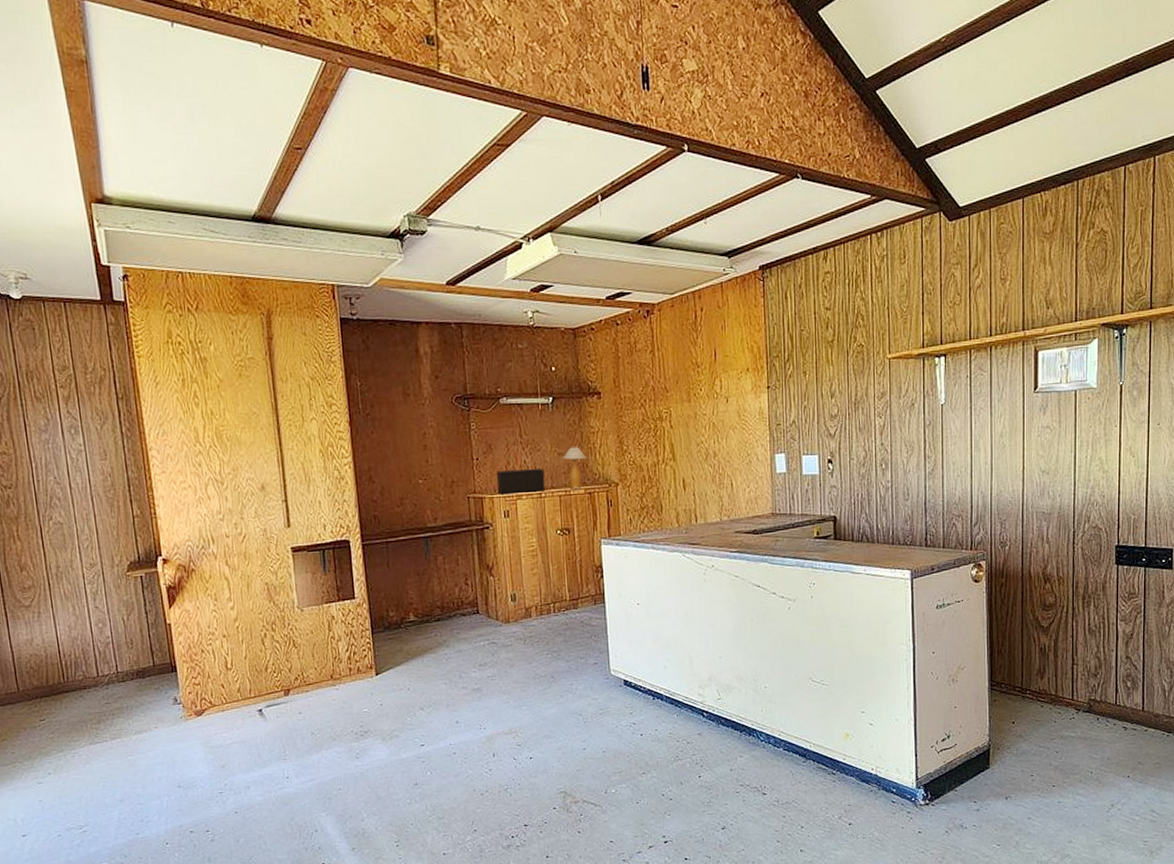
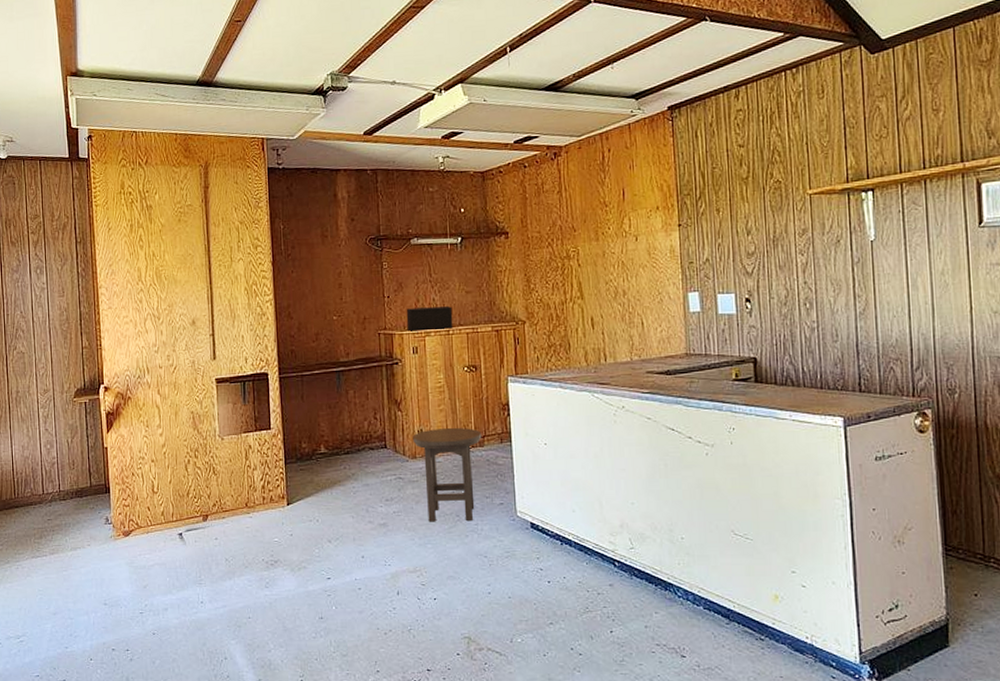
stool: none [506,591,576,685] -> present [413,428,482,522]
table lamp: present [562,444,587,490] -> none [470,283,494,327]

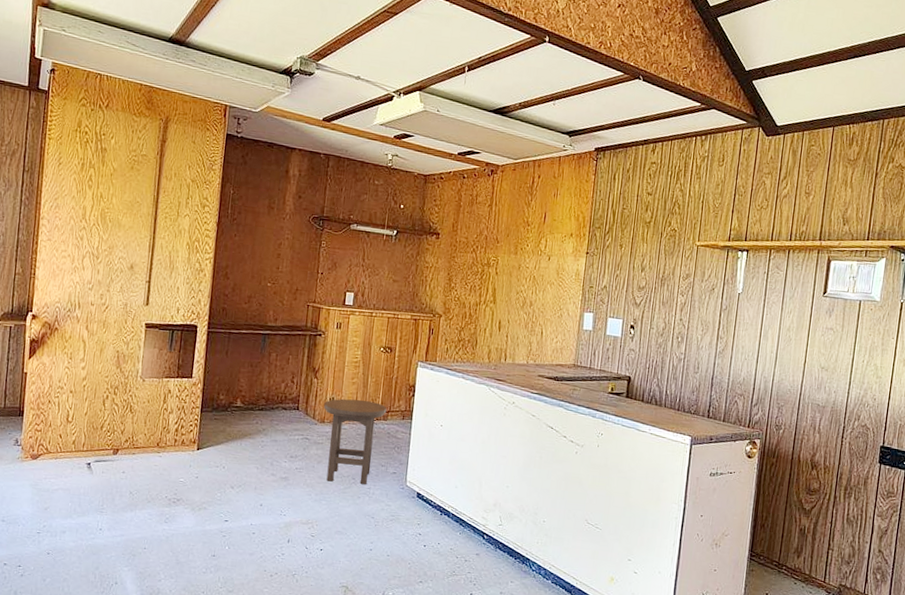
radio: present [406,305,453,332] -> none [334,286,379,312]

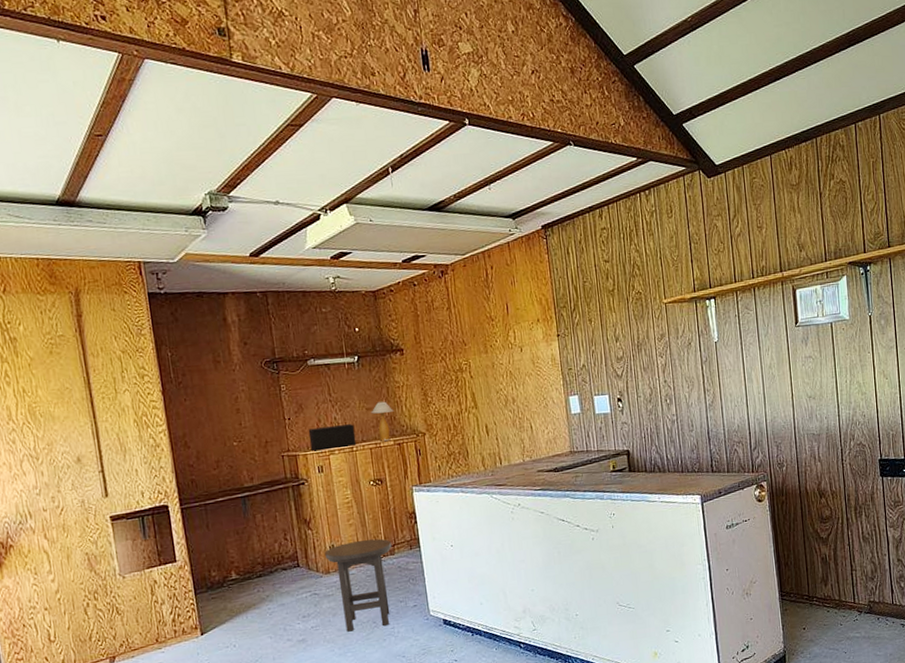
radio: none [334,286,379,312] -> present [308,423,357,452]
table lamp: none [396,274,418,315] -> present [371,399,394,442]

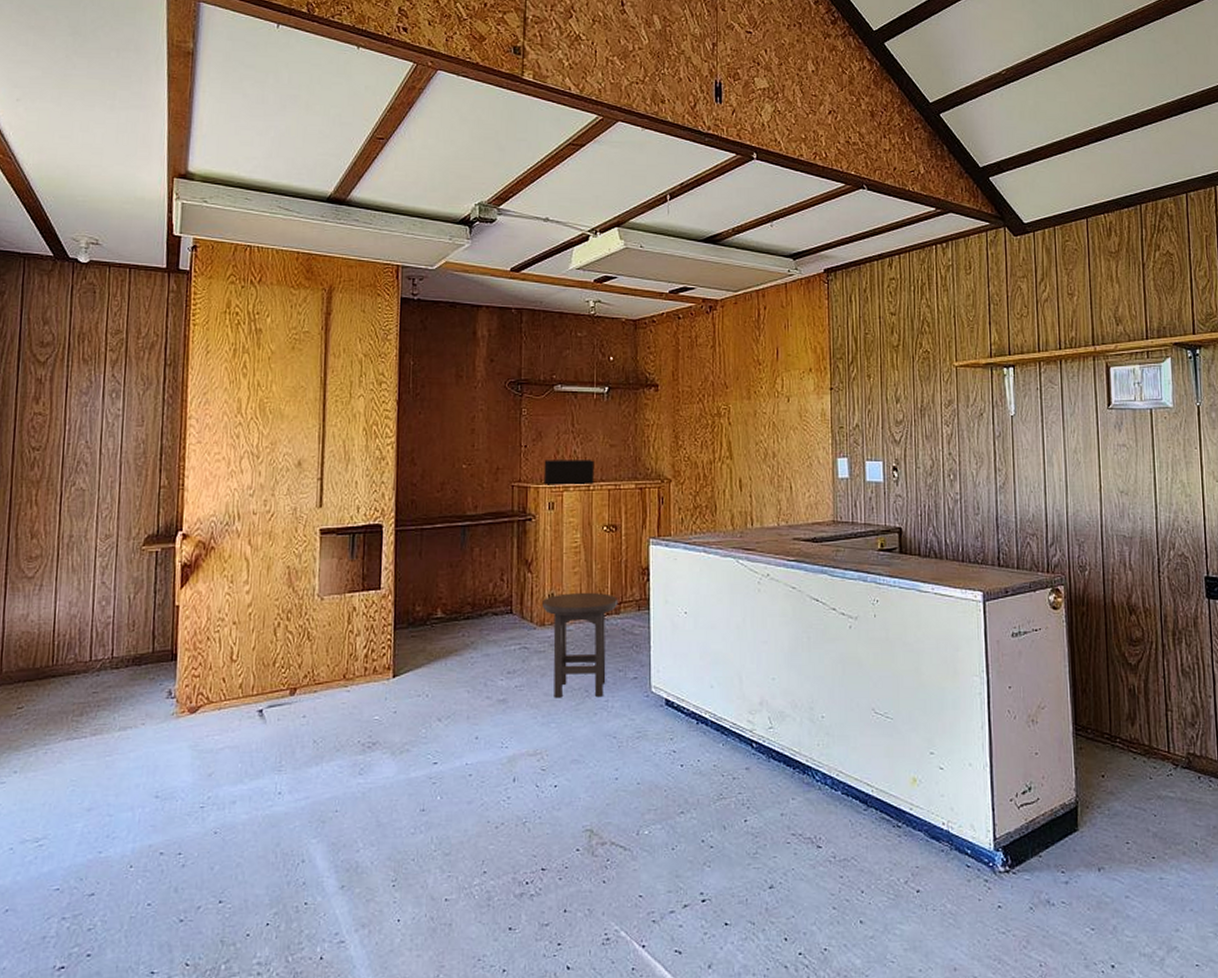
table lamp: present [371,399,394,442] -> none [614,436,640,484]

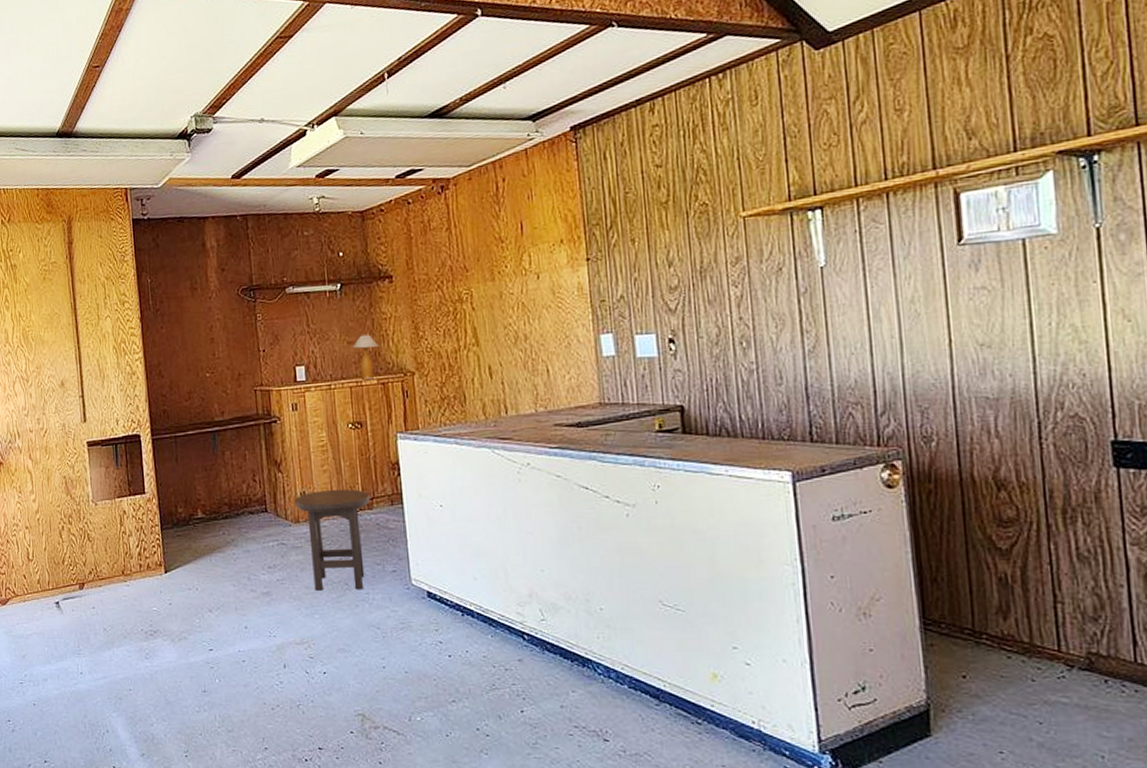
radio: present [543,459,595,485] -> none [283,358,335,387]
table lamp: none [614,436,640,484] -> present [353,332,379,380]

